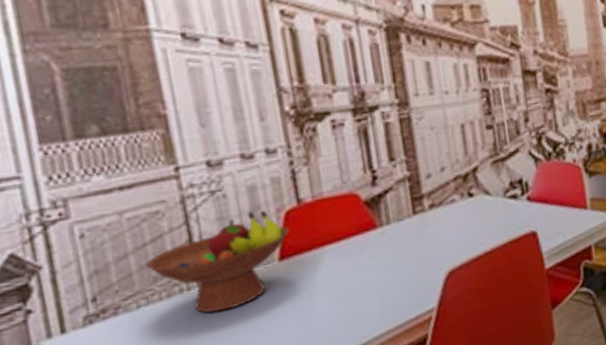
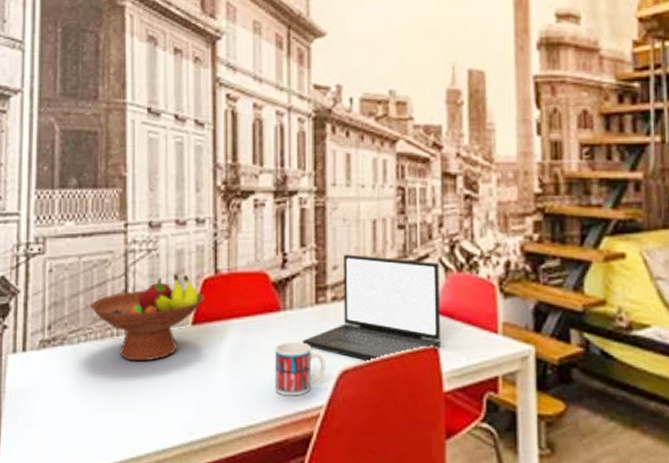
mug: none [376,253,432,308] -> present [275,342,325,396]
laptop: none [404,155,538,258] -> present [302,254,440,361]

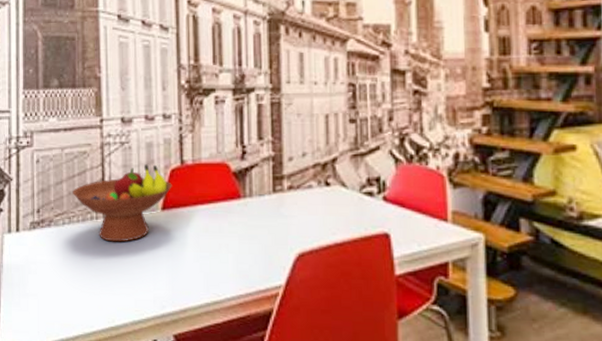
mug: present [275,342,325,396] -> none [237,227,283,276]
laptop: present [302,254,440,361] -> none [261,146,392,246]

